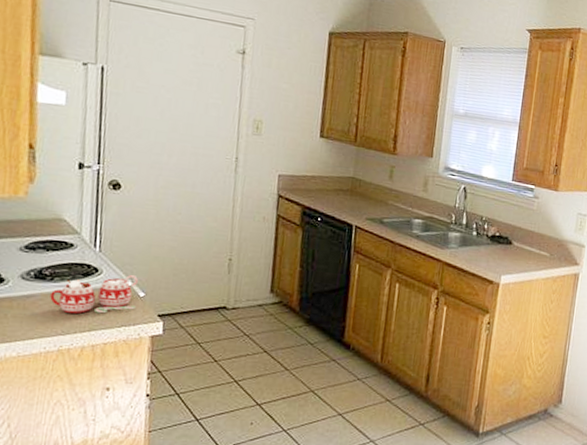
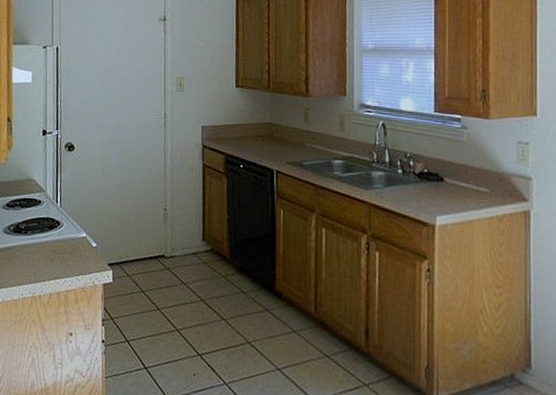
mug: present [50,274,138,314] -> none [25,226,91,264]

